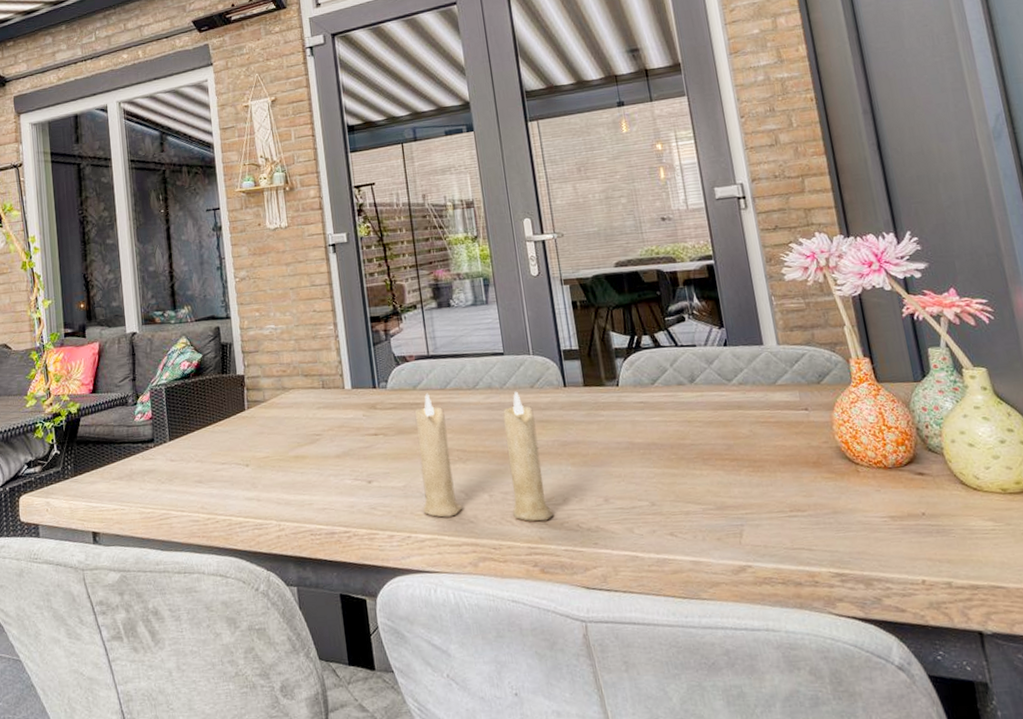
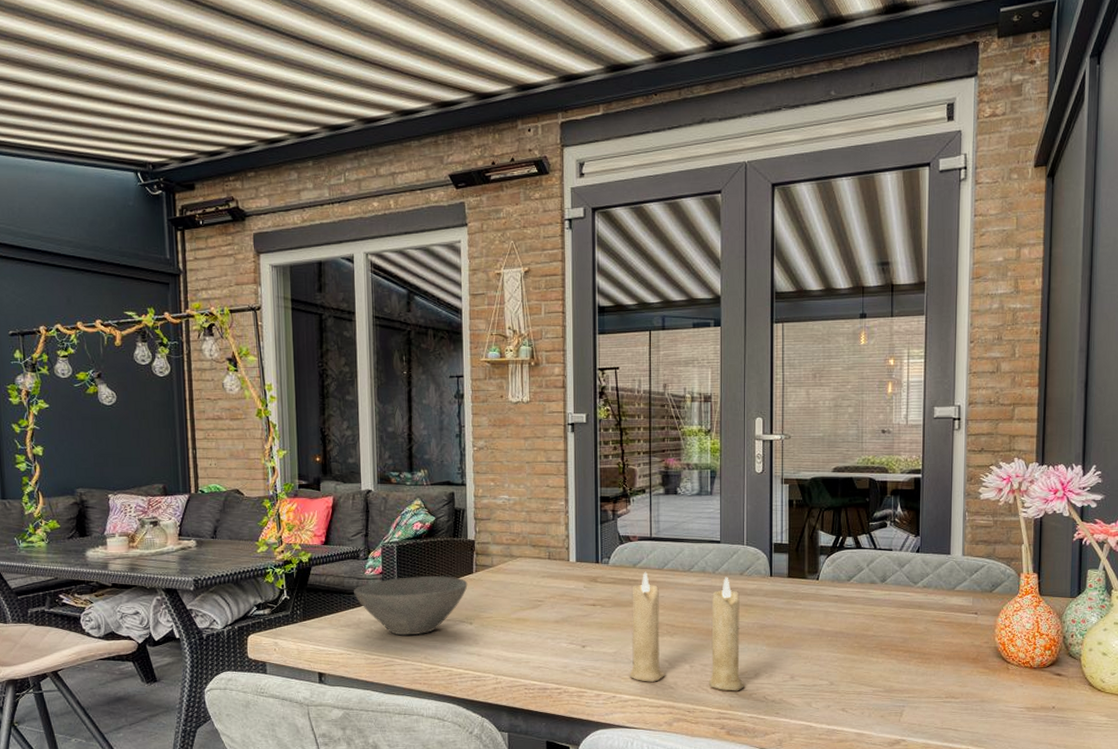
bowl: none [124,415,241,485] -> present [354,576,468,636]

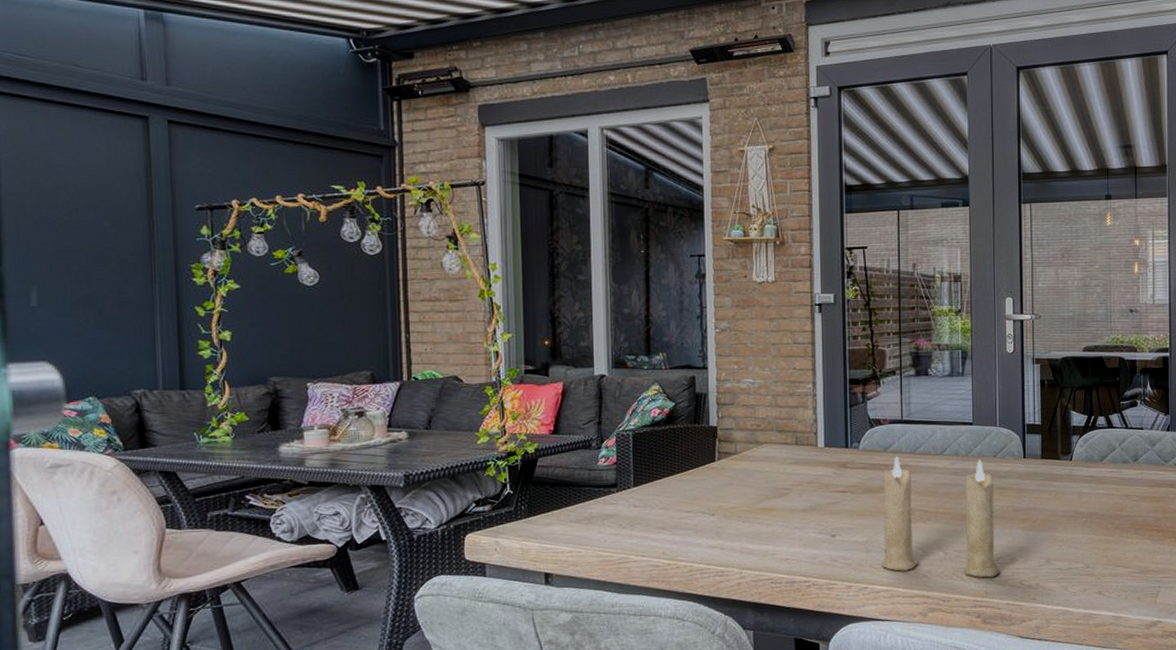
bowl: present [354,576,468,636] -> none [585,465,710,530]

